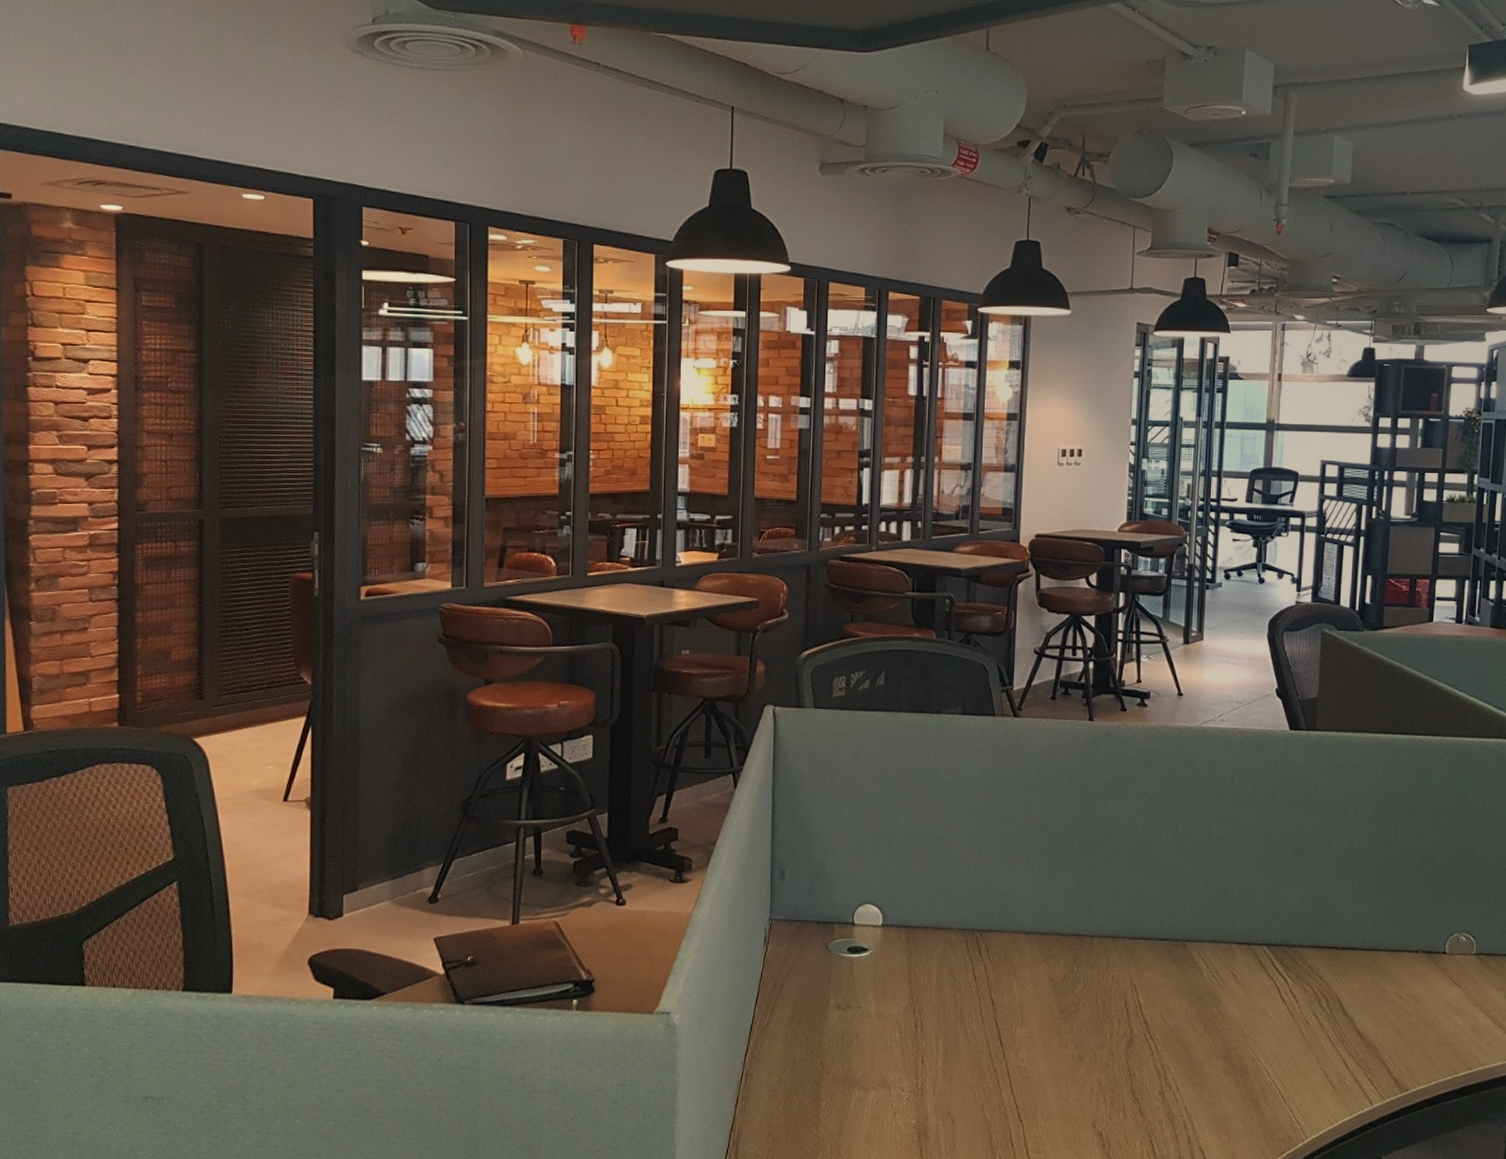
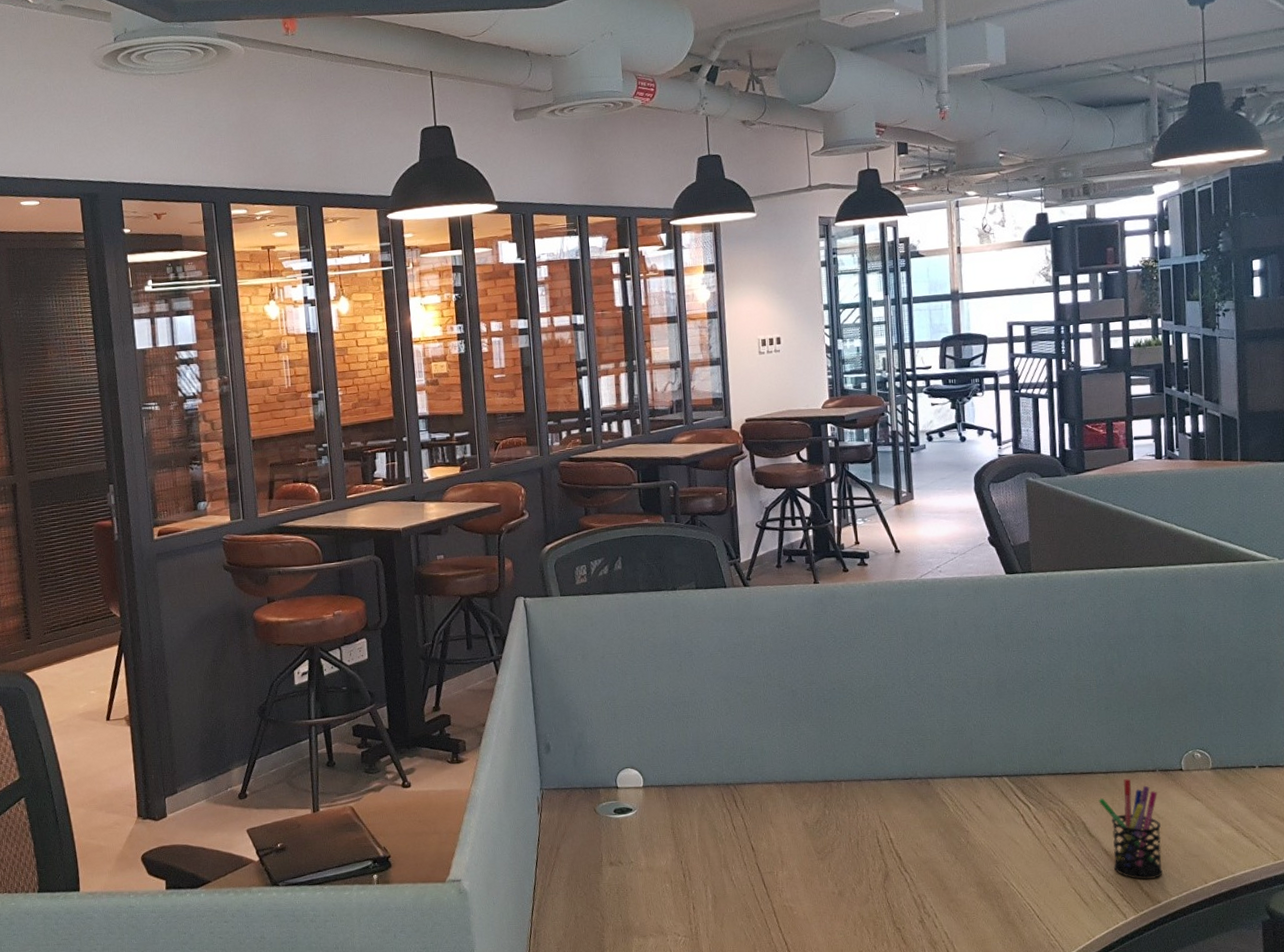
pen holder: none [1357,957,1418,1066] -> present [1098,778,1163,880]

